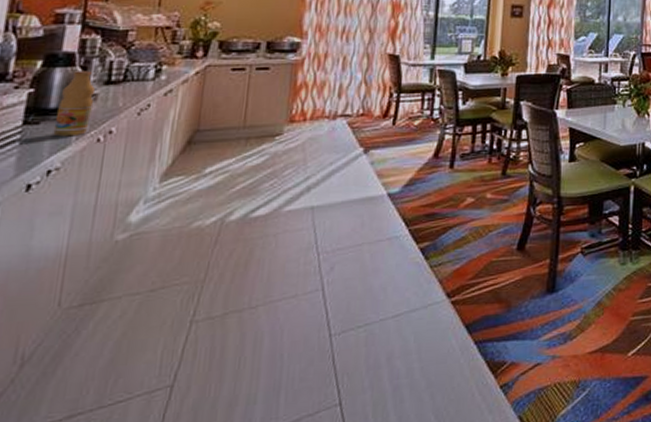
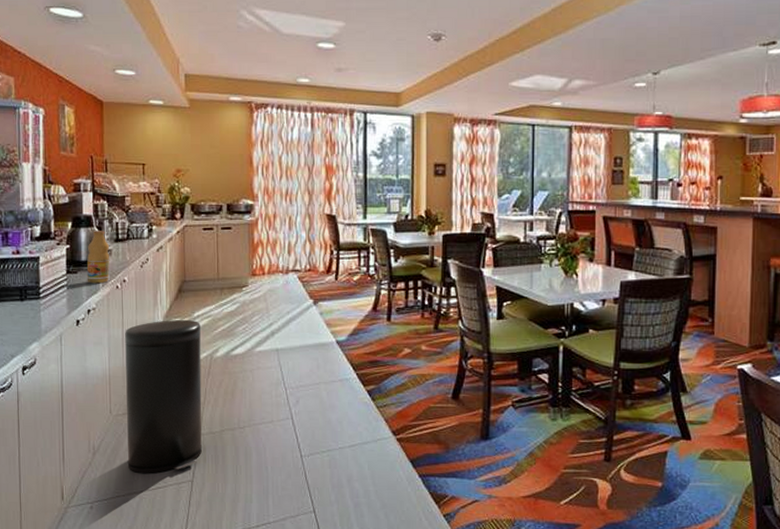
pedal bin: none [74,177,213,386] -> present [125,319,203,474]

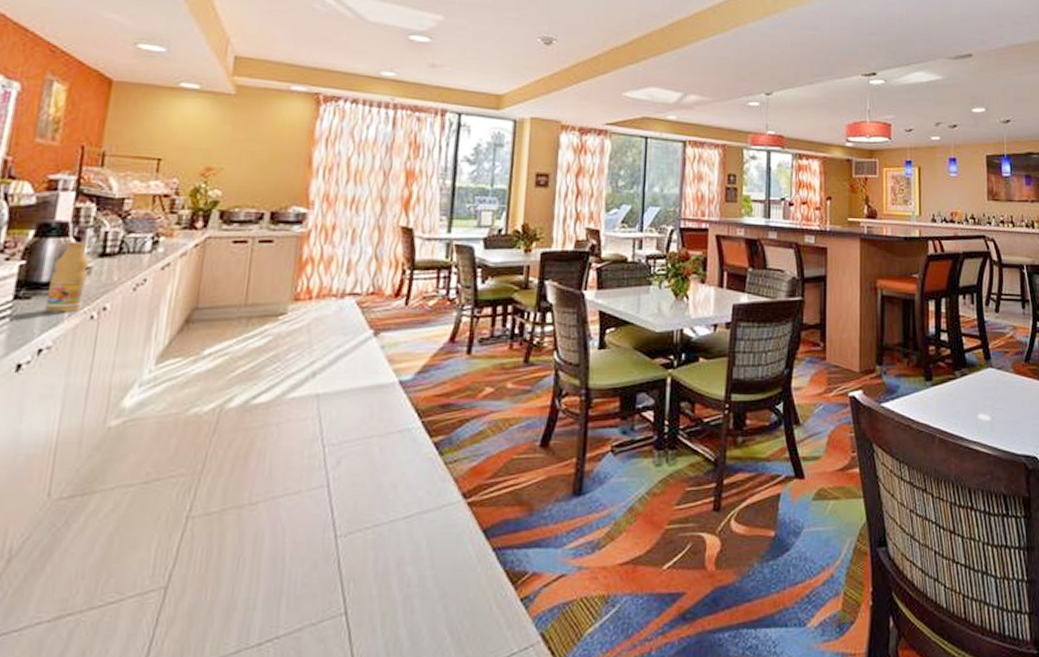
pedal bin: present [125,319,203,474] -> none [63,359,211,585]

